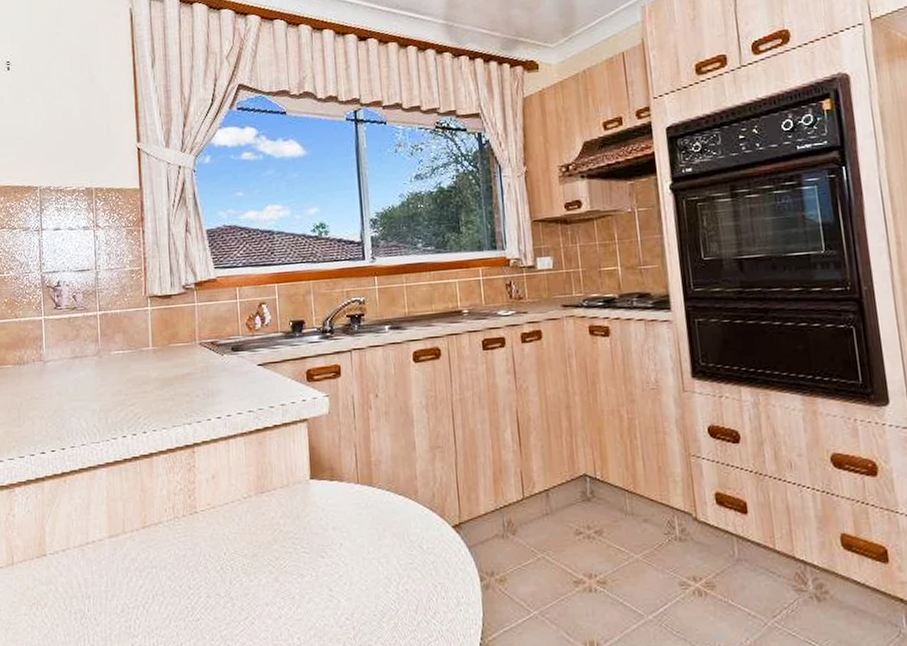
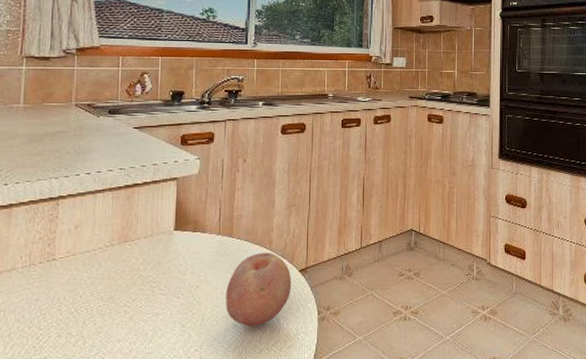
fruit: none [372,504,446,594] -> present [226,252,292,327]

